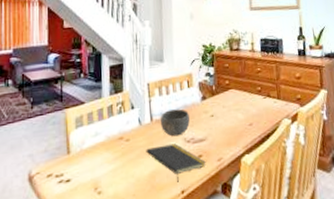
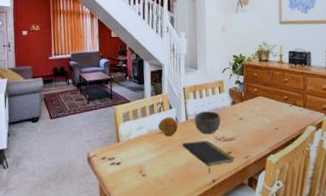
fruit: none [118,118,142,143] -> present [158,117,179,137]

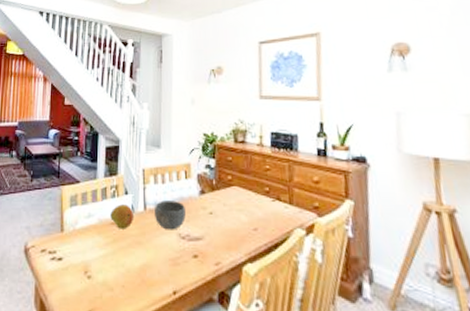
notepad: present [182,140,235,173] -> none [138,237,202,281]

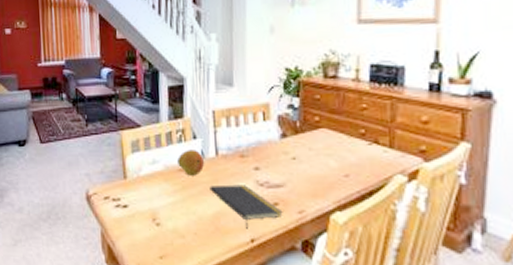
notepad: none [138,237,202,281] -> present [209,184,283,229]
bowl: present [153,200,186,230] -> none [227,145,264,177]

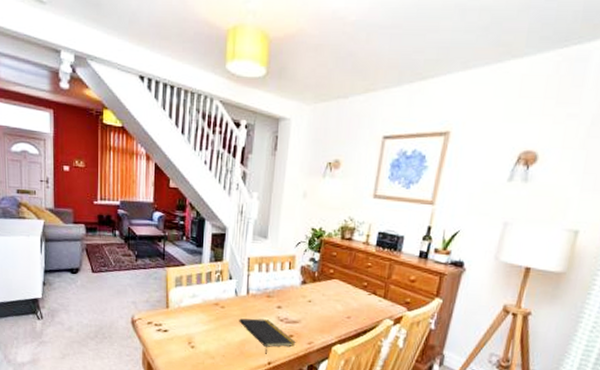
fruit: present [177,150,205,176] -> none [214,288,237,310]

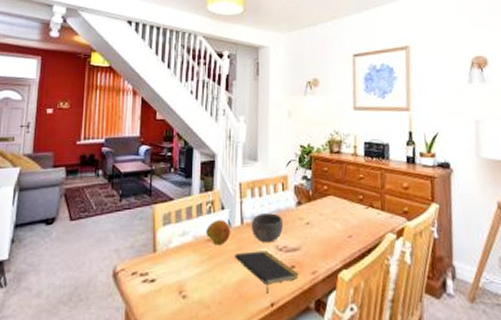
fruit: none [214,288,237,310] -> present [206,220,231,245]
bowl: none [256,287,286,313] -> present [251,213,283,243]

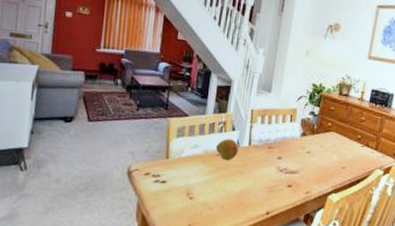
notepad: present [235,250,299,294] -> none [239,169,294,204]
bowl: present [251,213,283,243] -> none [257,138,287,164]

